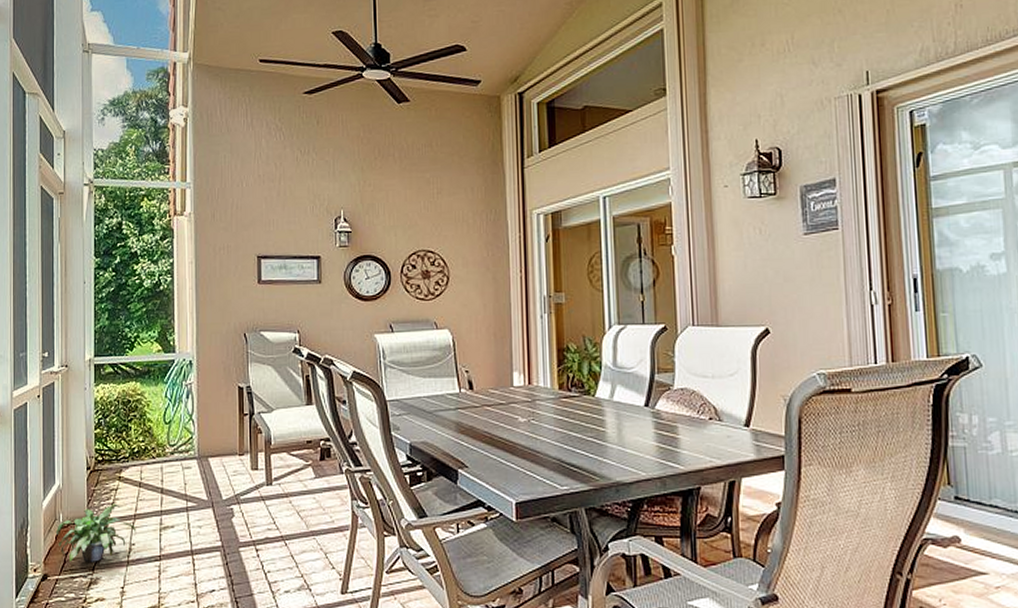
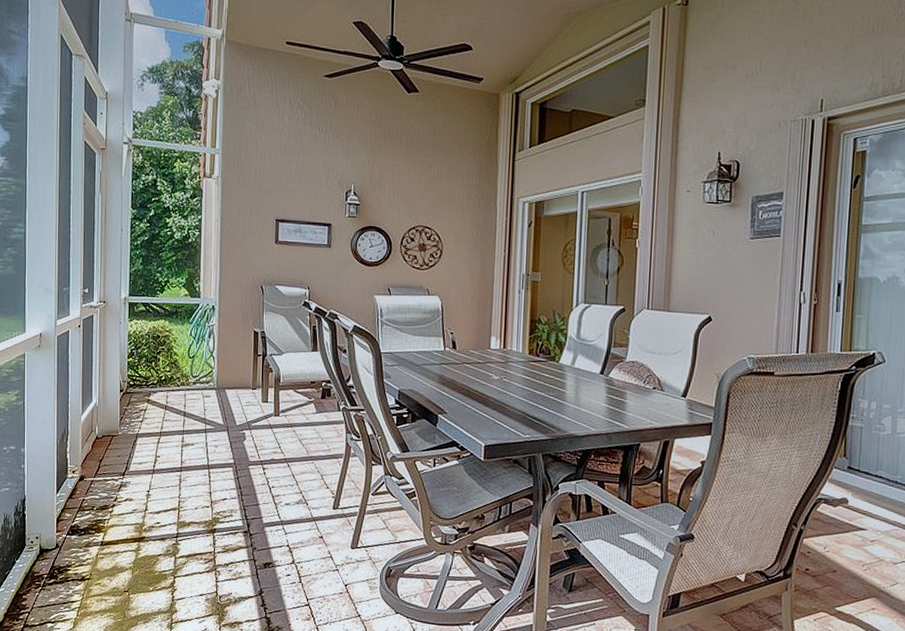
potted plant: present [55,503,137,562] -> none [92,421,162,469]

